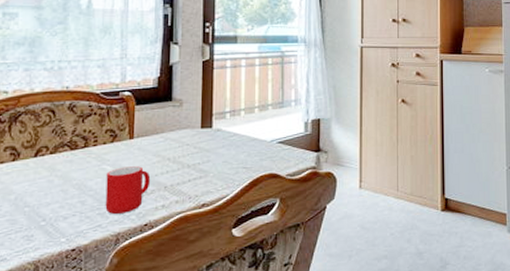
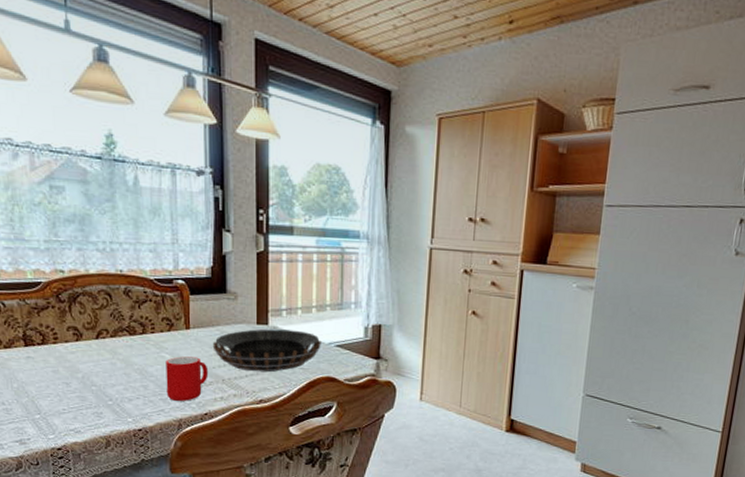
decorative bowl: none [156,131,264,176] -> present [212,329,321,373]

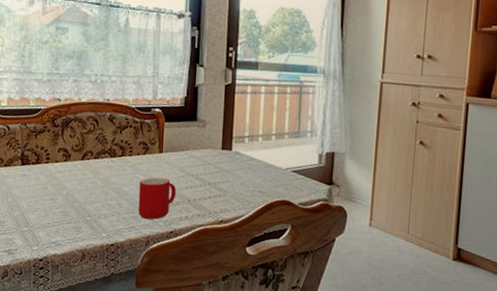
decorative bowl: present [212,329,321,373] -> none [181,154,279,195]

